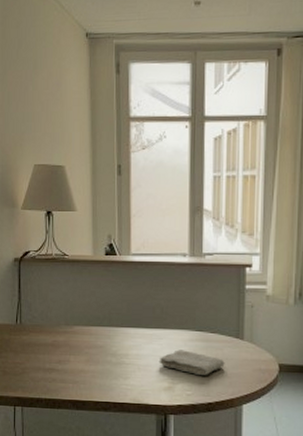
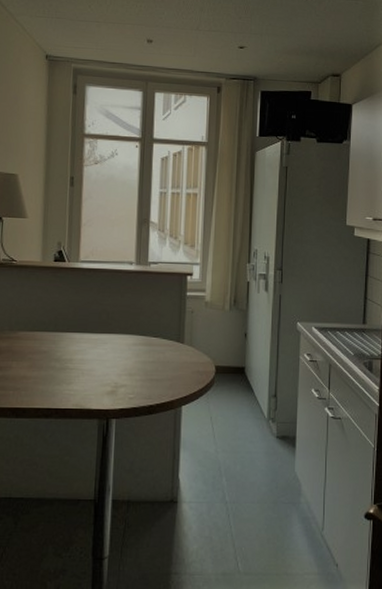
washcloth: present [159,350,225,375] -> none [103,354,166,378]

